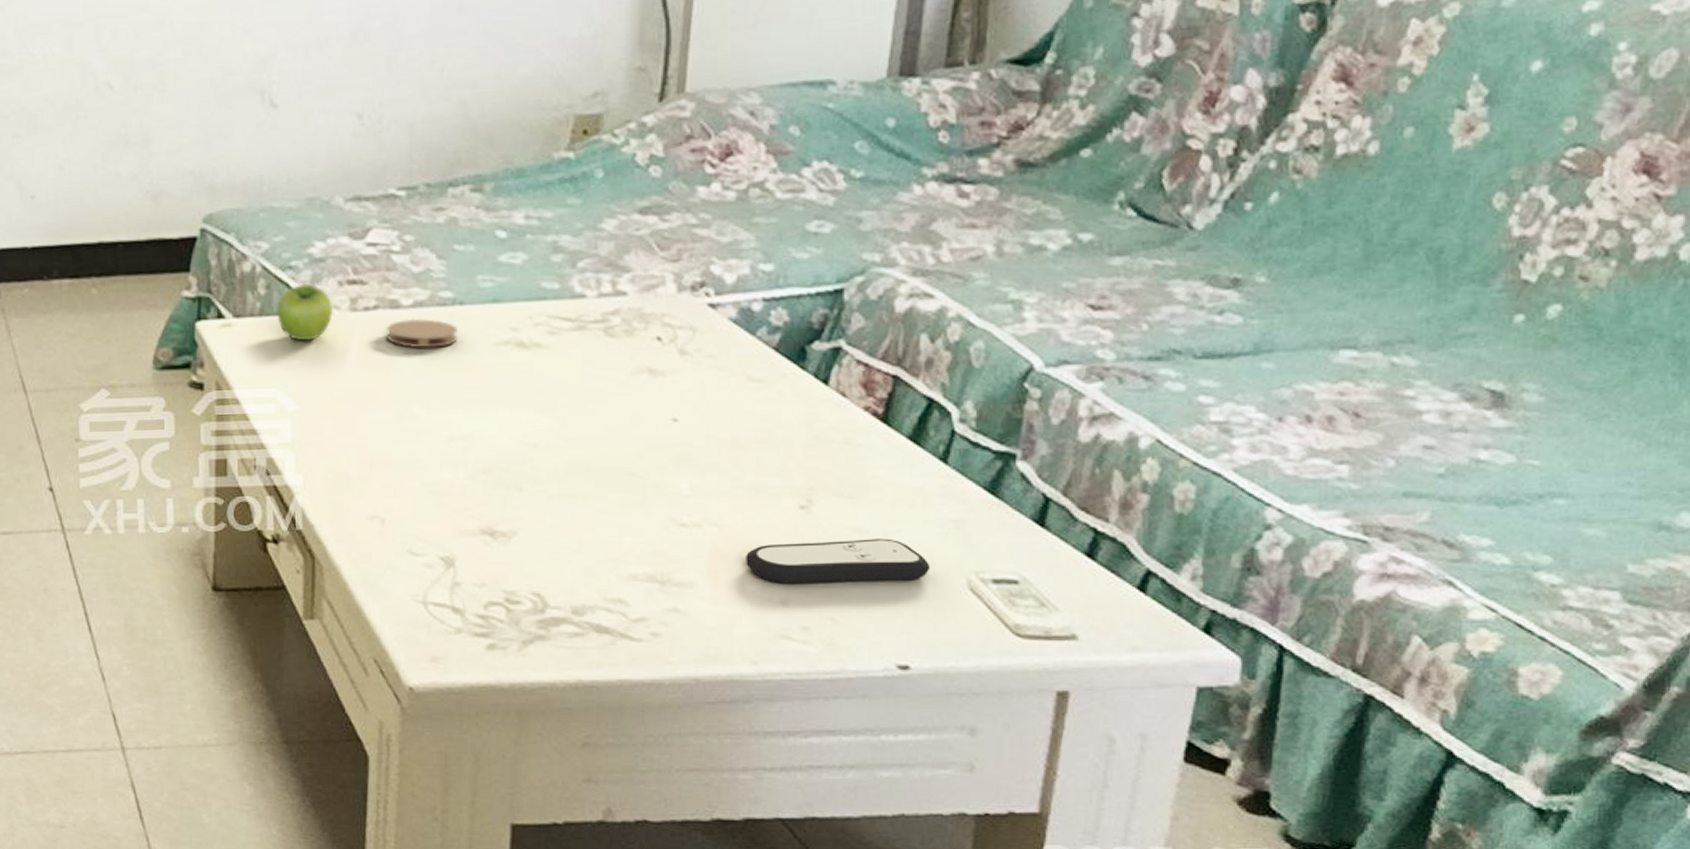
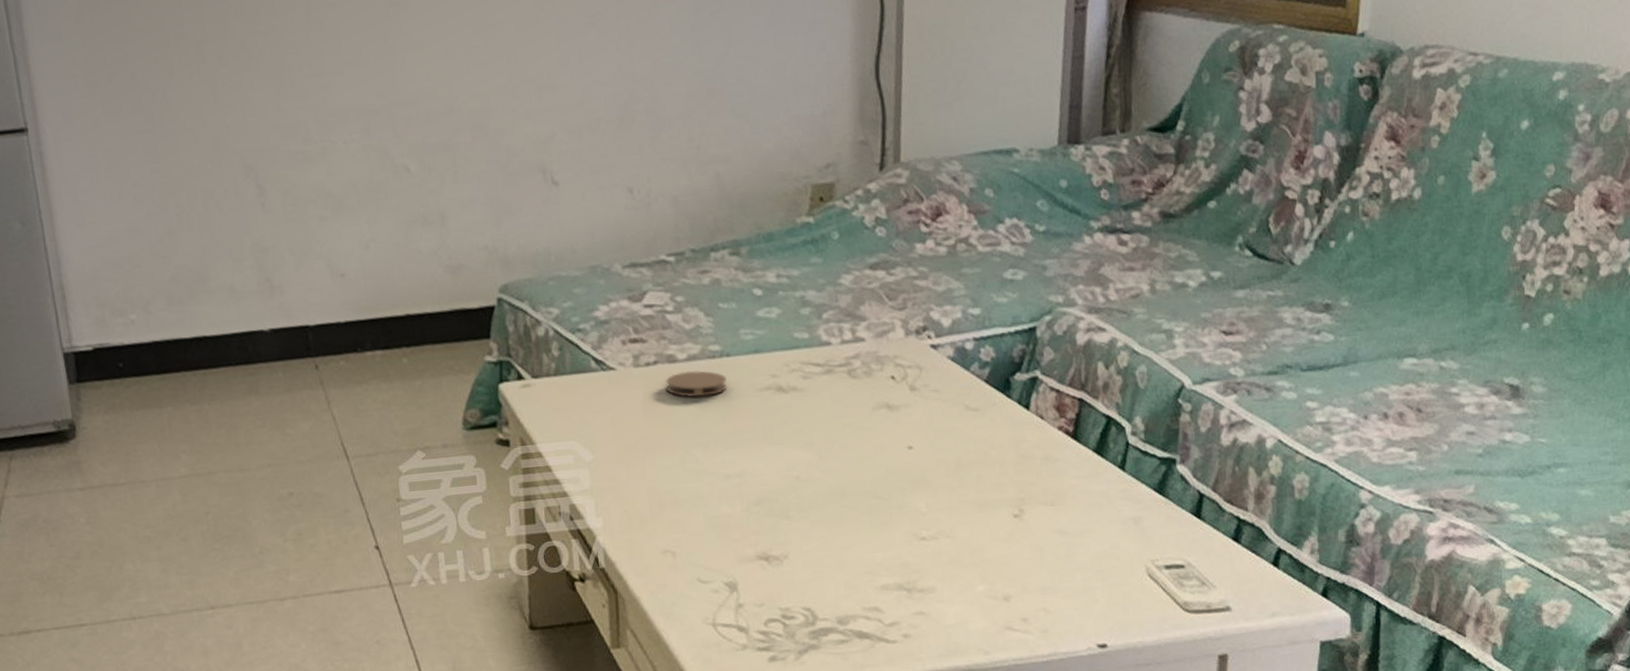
fruit: present [276,284,334,341] -> none [569,344,619,396]
remote control: present [746,538,931,584] -> none [974,537,1118,583]

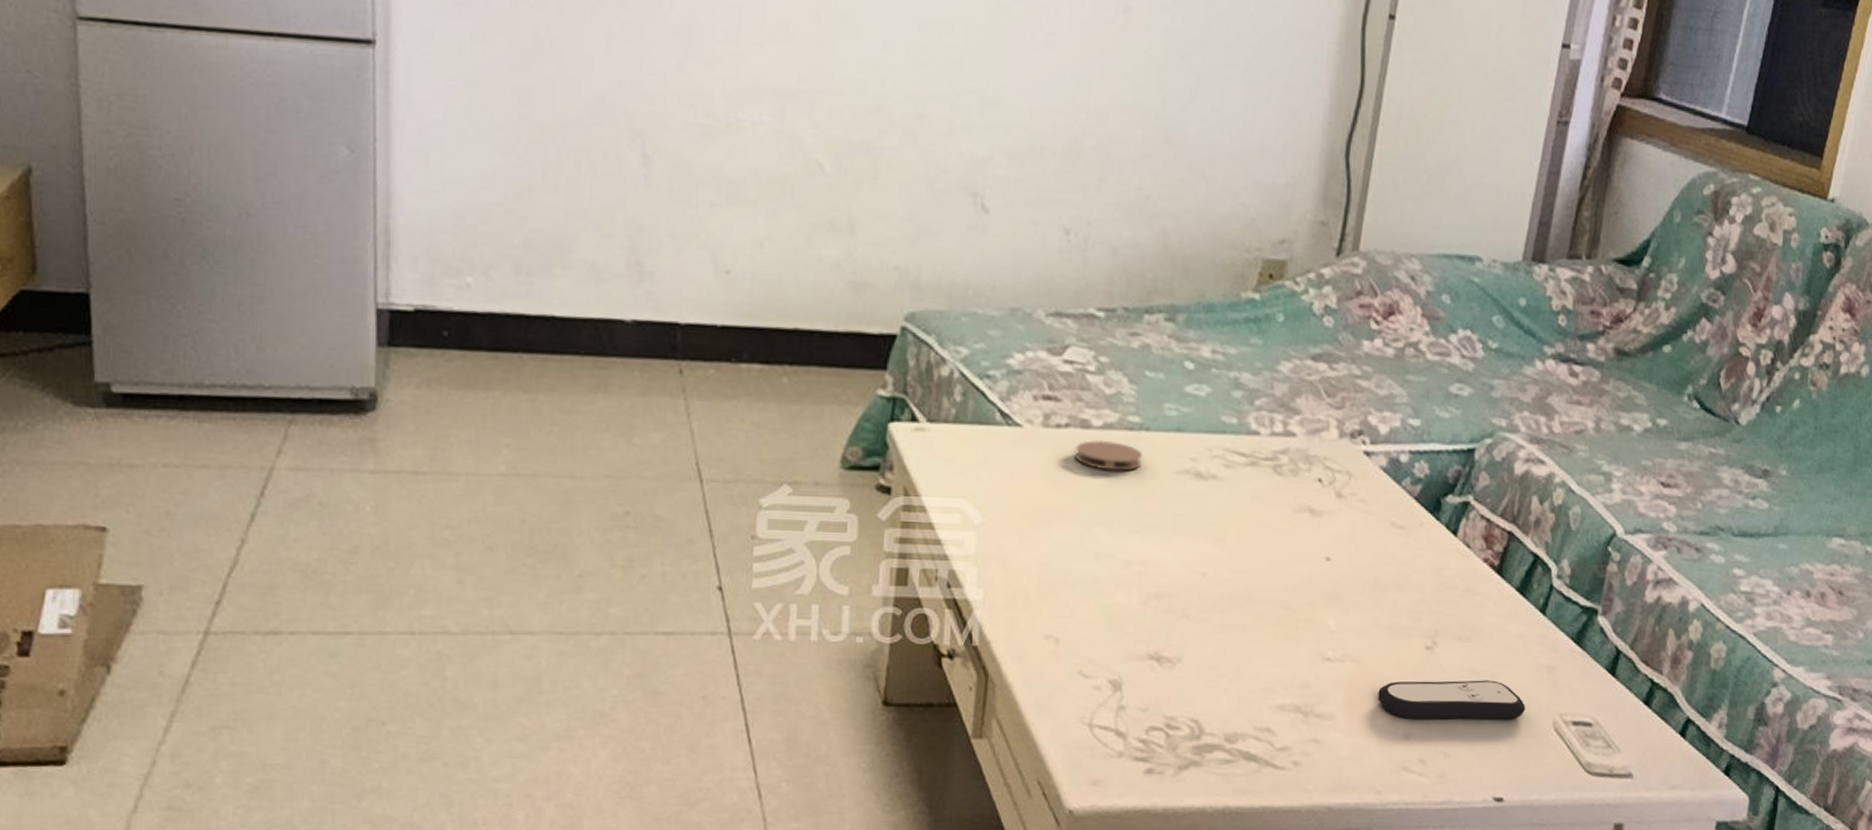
remote control: none [974,537,1118,583] -> present [1378,680,1526,720]

